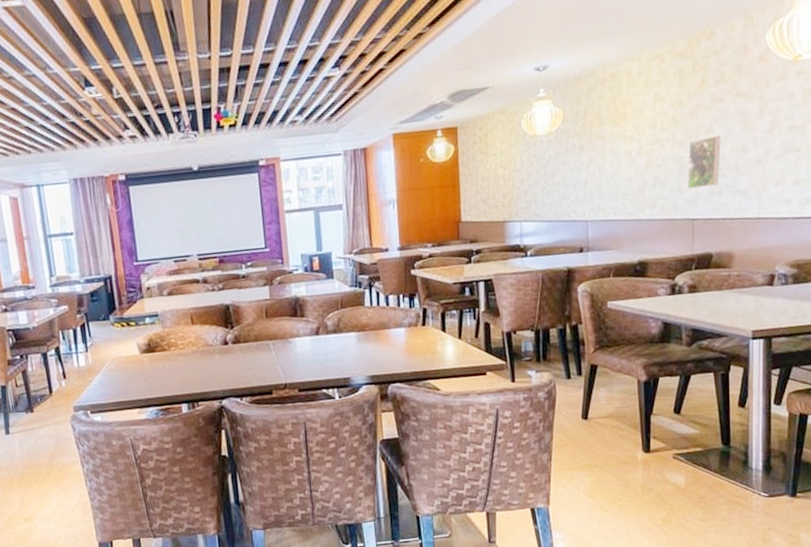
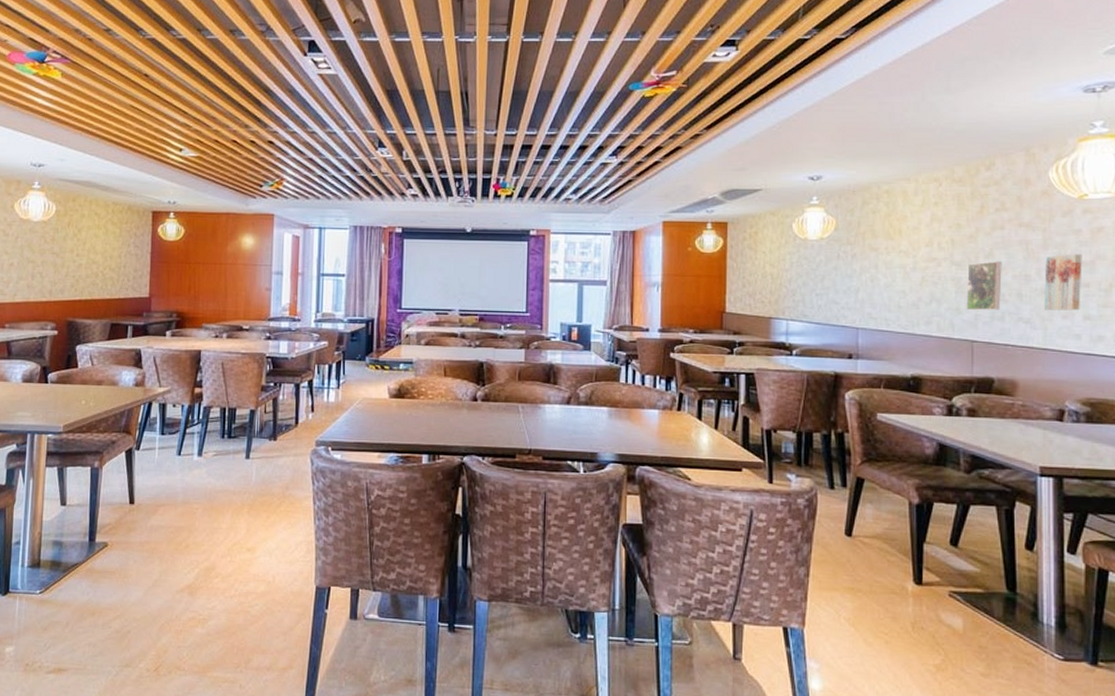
wall art: none [758,118,795,179] -> present [1043,253,1082,311]

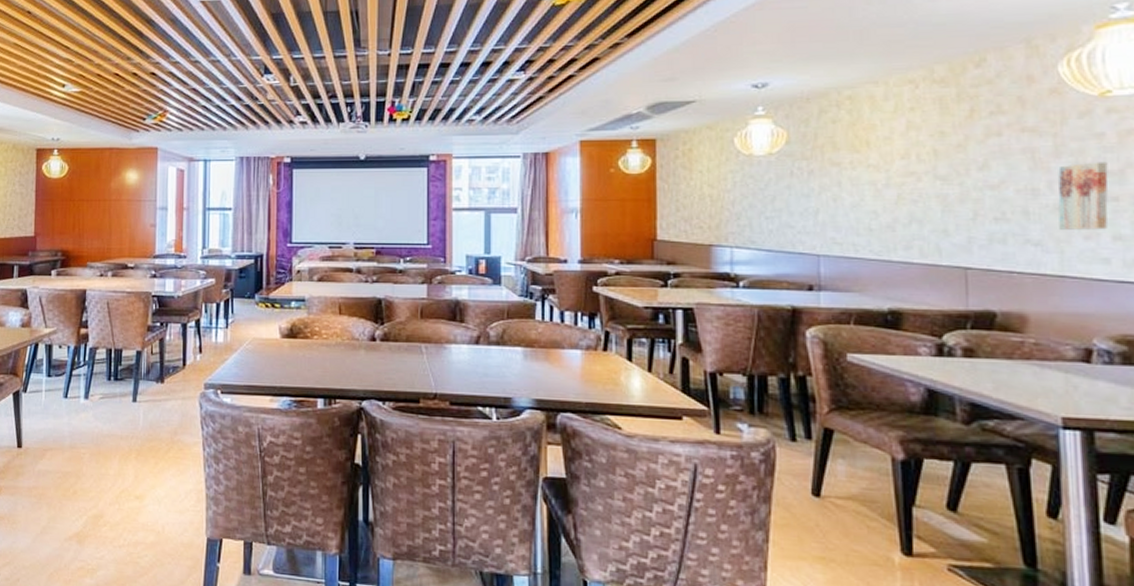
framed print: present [966,261,1002,311] -> none [955,173,1001,232]

